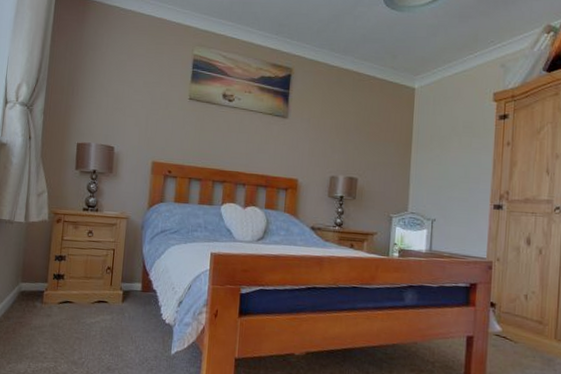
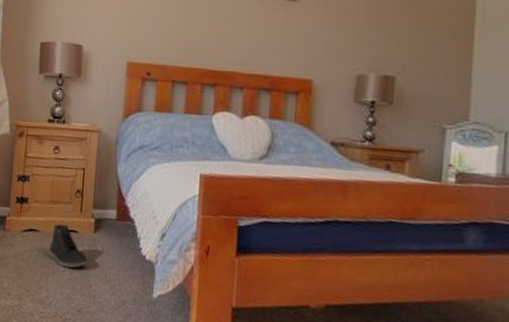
sneaker: none [82,296,116,333] -> present [49,224,88,268]

